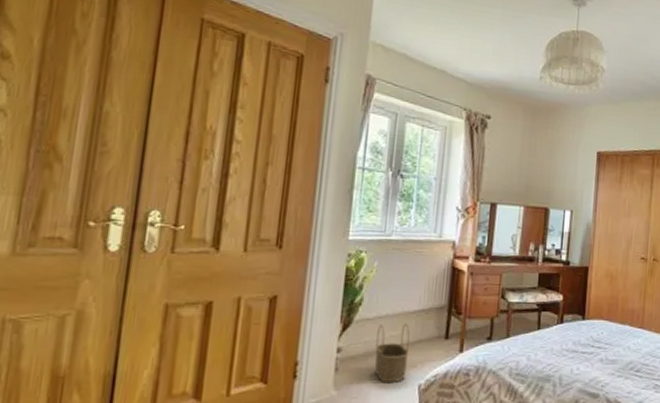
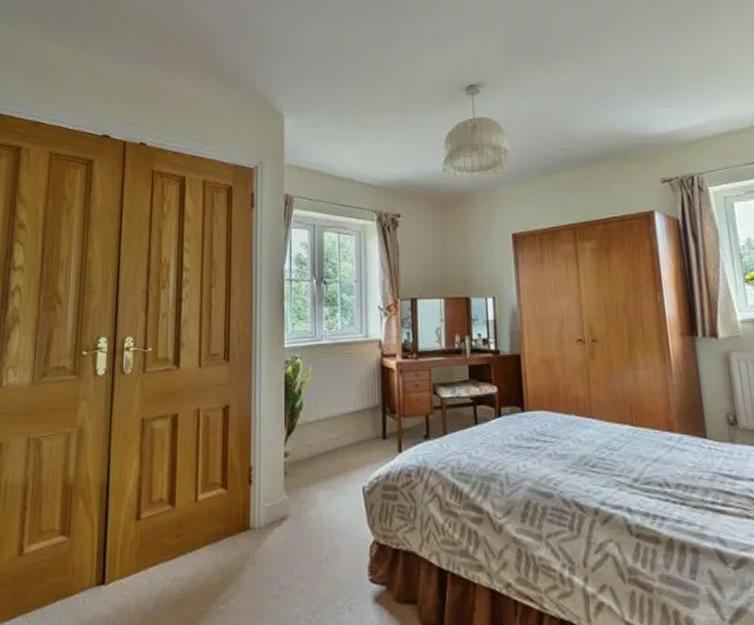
wicker basket: present [374,324,410,384] -> none [319,426,350,487]

